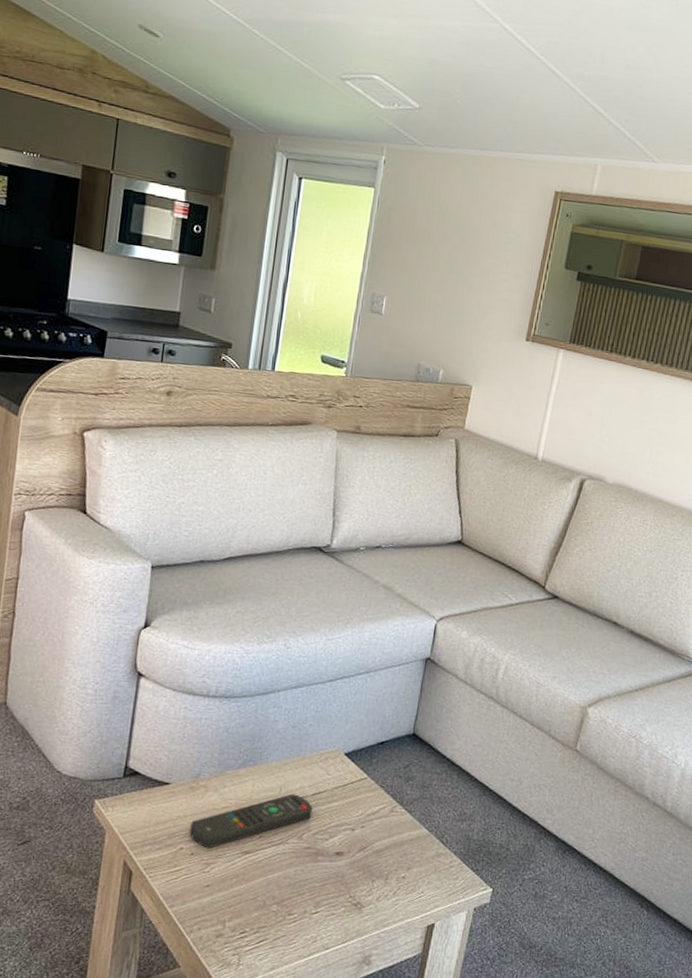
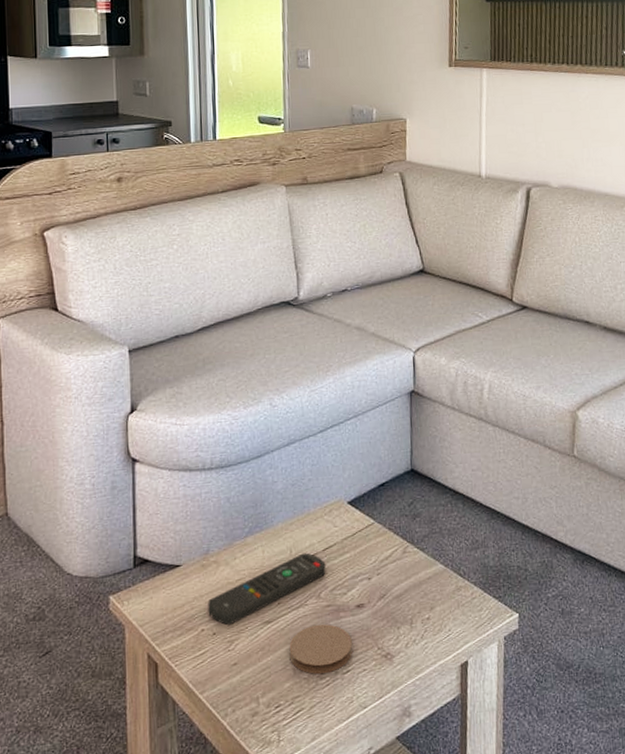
coaster: none [262,863,326,911] -> present [289,624,352,675]

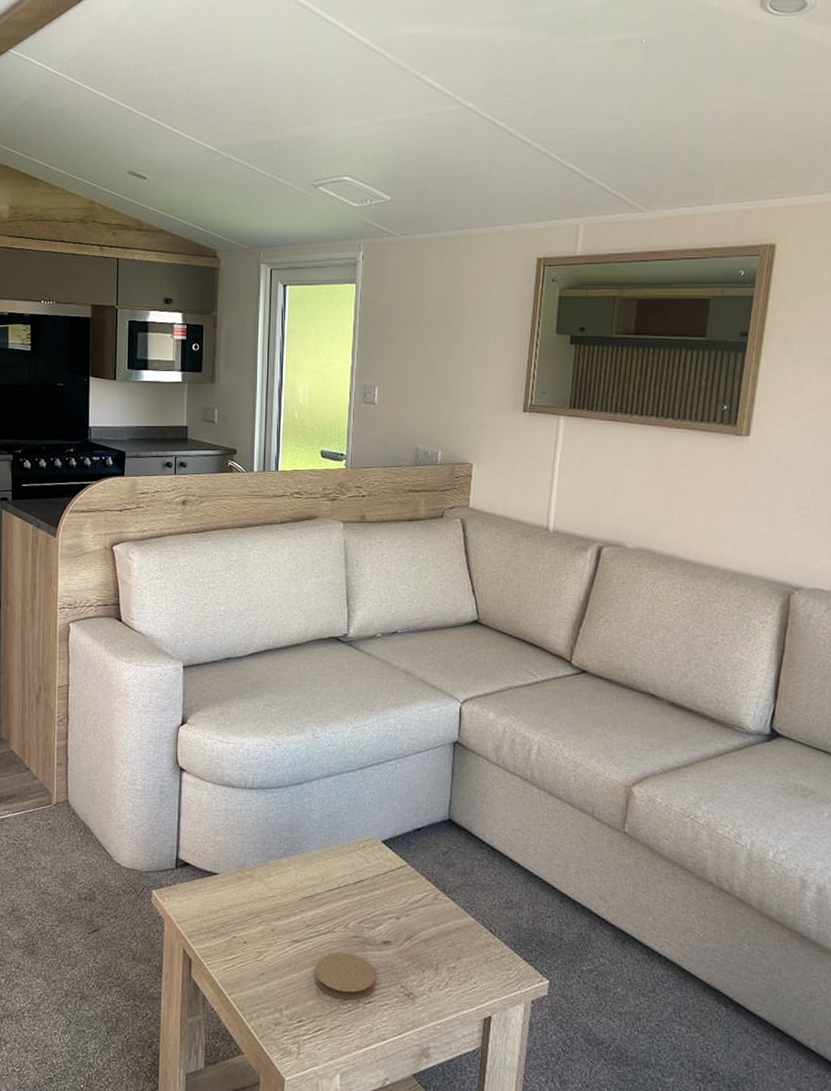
remote control: present [208,552,326,625] -> none [241,882,356,936]

